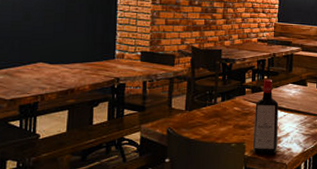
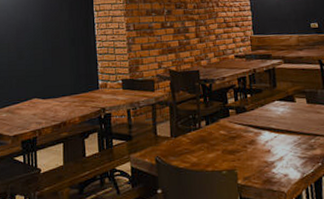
liquor bottle: present [252,79,279,155] -> none [241,98,273,182]

